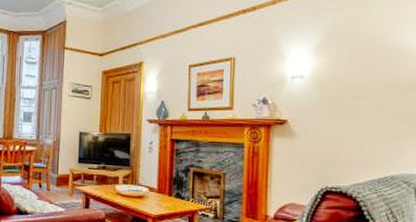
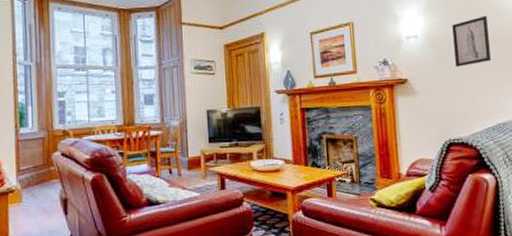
wall art: none [343,60,387,113] -> present [452,15,491,67]

